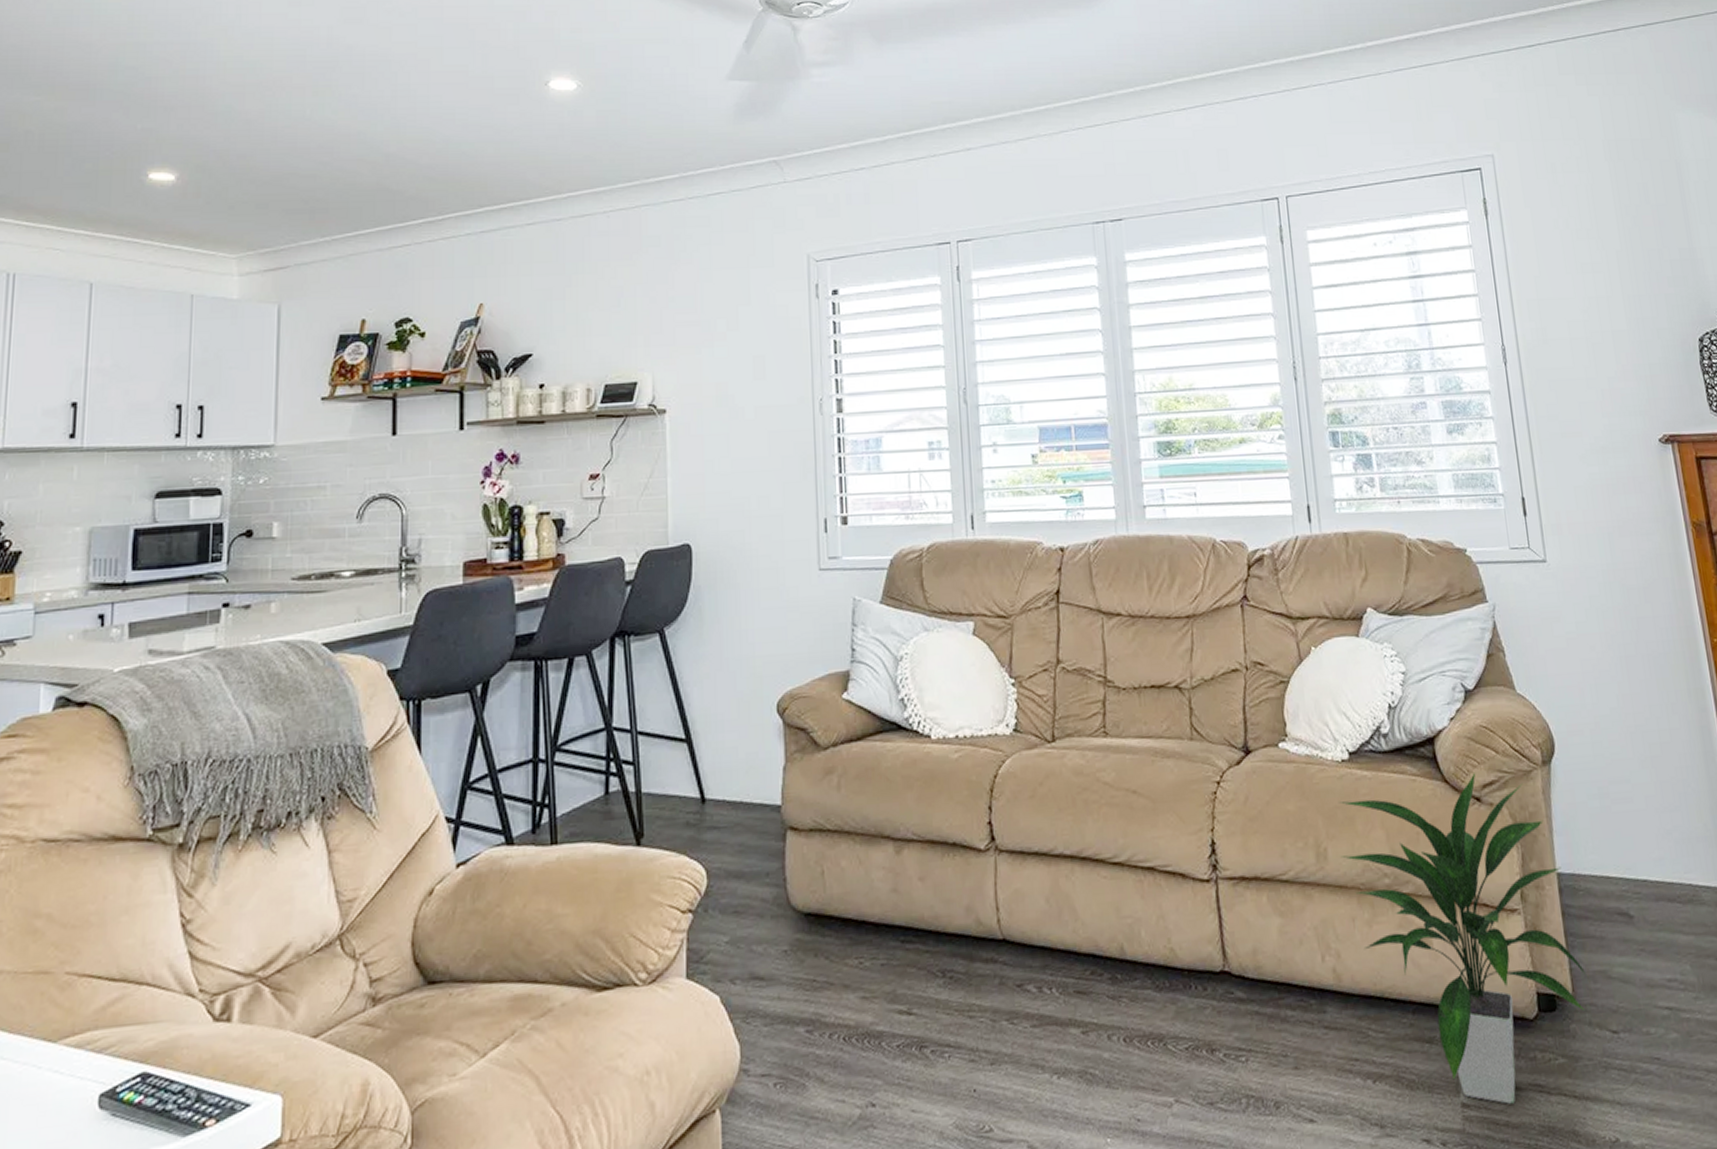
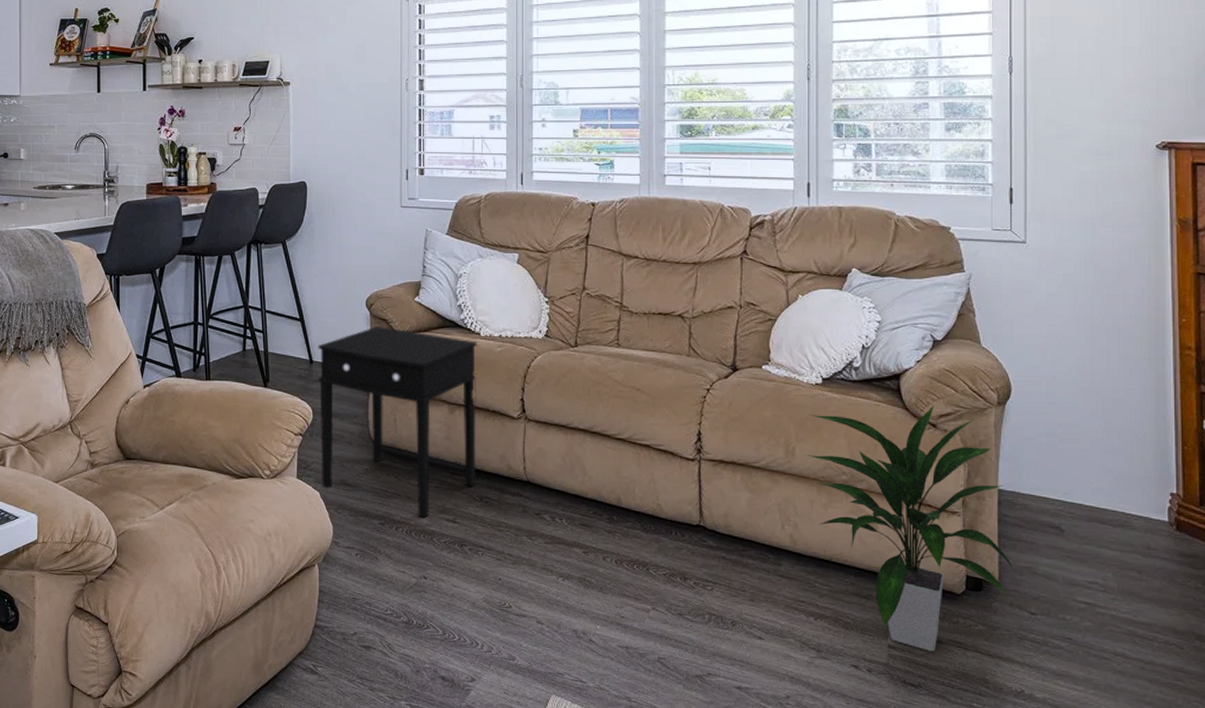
side table: none [712,739,935,1015] -> present [318,327,477,519]

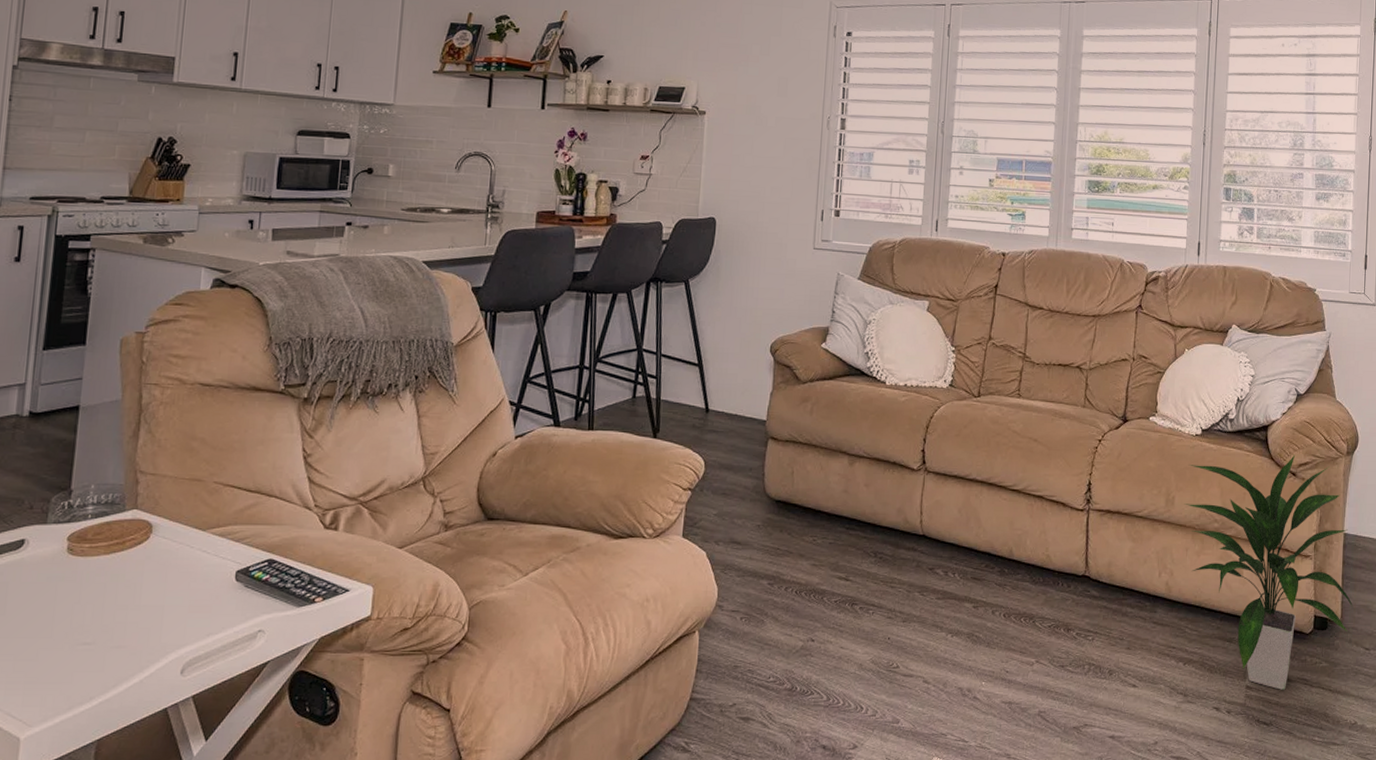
side table: present [318,327,477,519] -> none [708,373,882,577]

